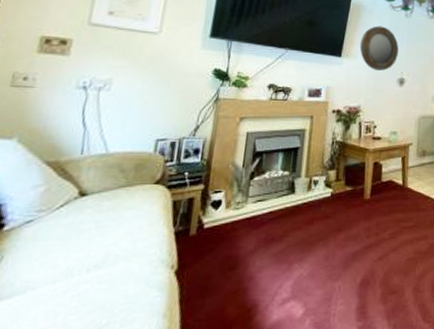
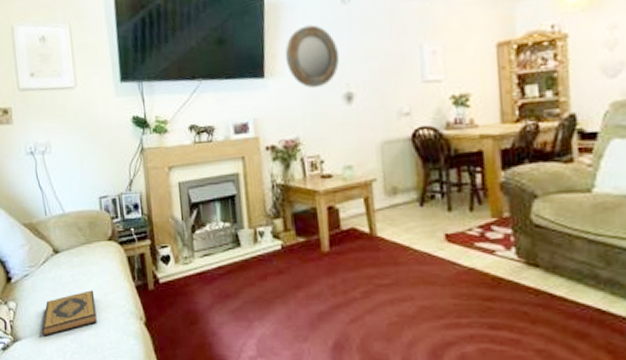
hardback book: none [29,237,121,296] -> present [41,290,97,337]

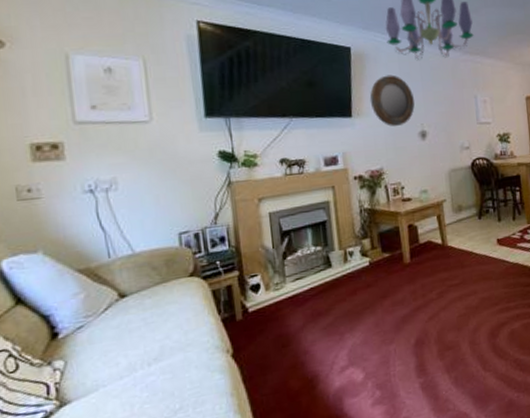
hardback book: present [41,290,97,337] -> none [100,331,175,393]

